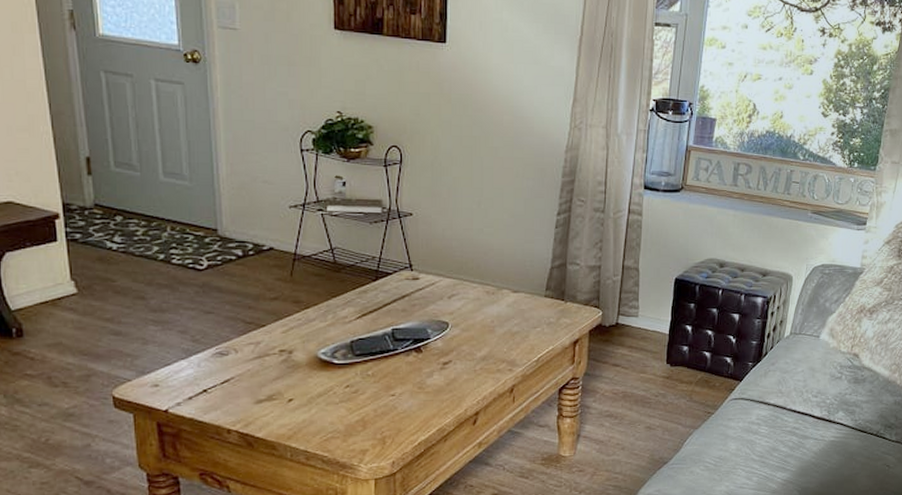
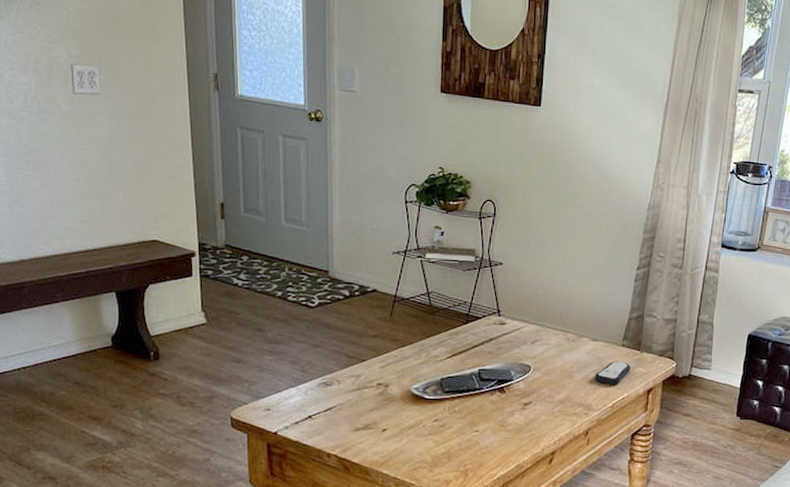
remote control: none [517,312,555,338] -> present [594,360,631,385]

